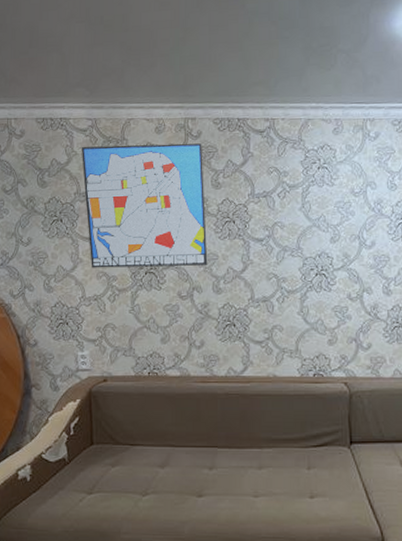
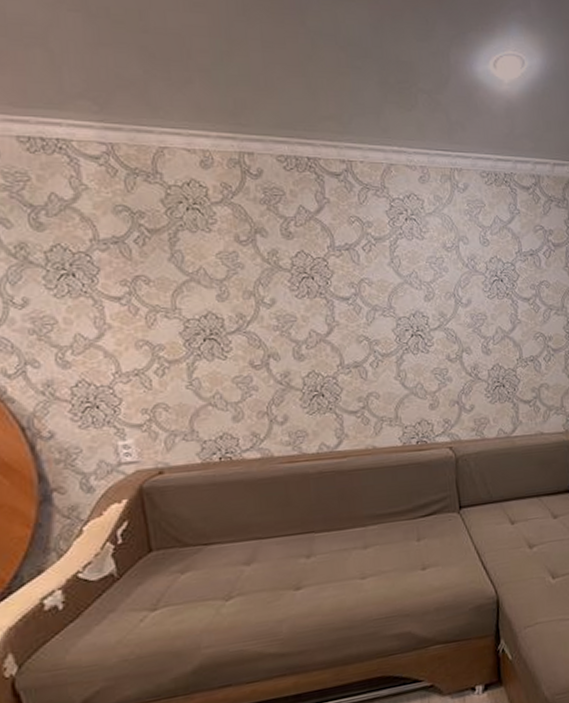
wall art: present [81,143,208,268] -> none [93,180,285,336]

